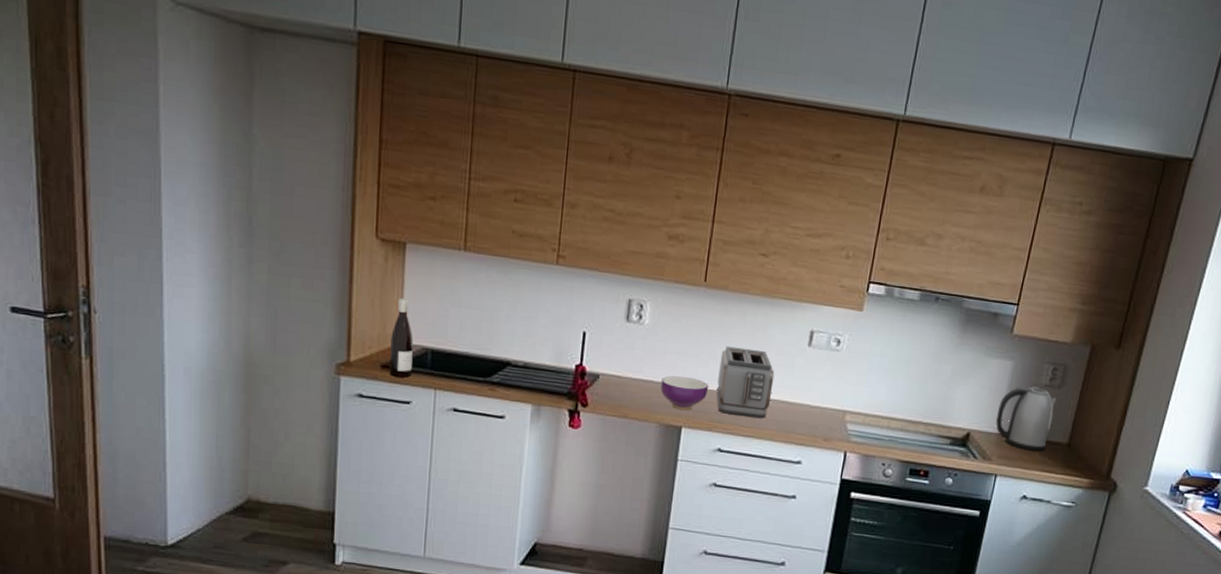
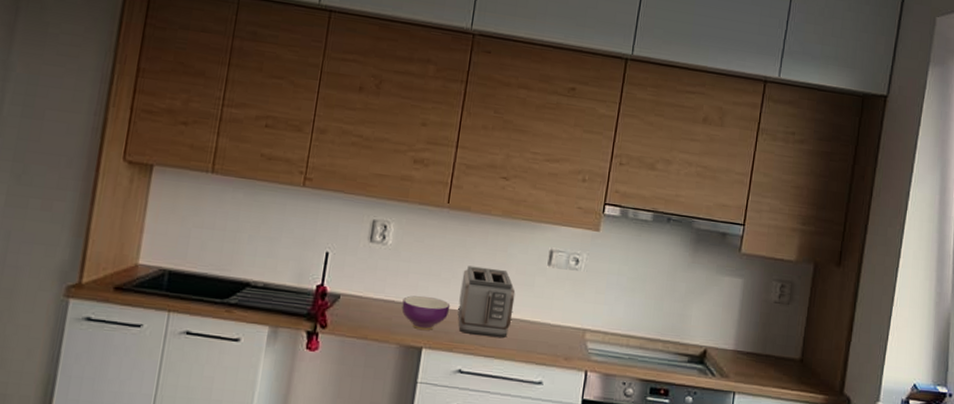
bottle: present [389,297,414,378] -> none [122,218,152,300]
kettle: present [995,386,1056,452] -> none [730,303,786,368]

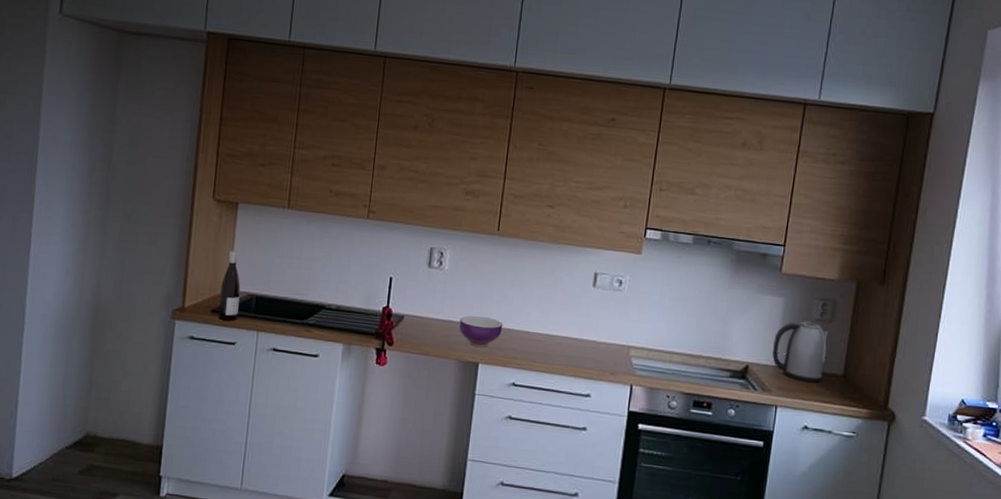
bottle: none [122,218,152,300] -> present [218,250,241,321]
toaster: present [457,265,516,338] -> none [510,288,563,354]
kettle: none [730,303,786,368] -> present [772,321,828,383]

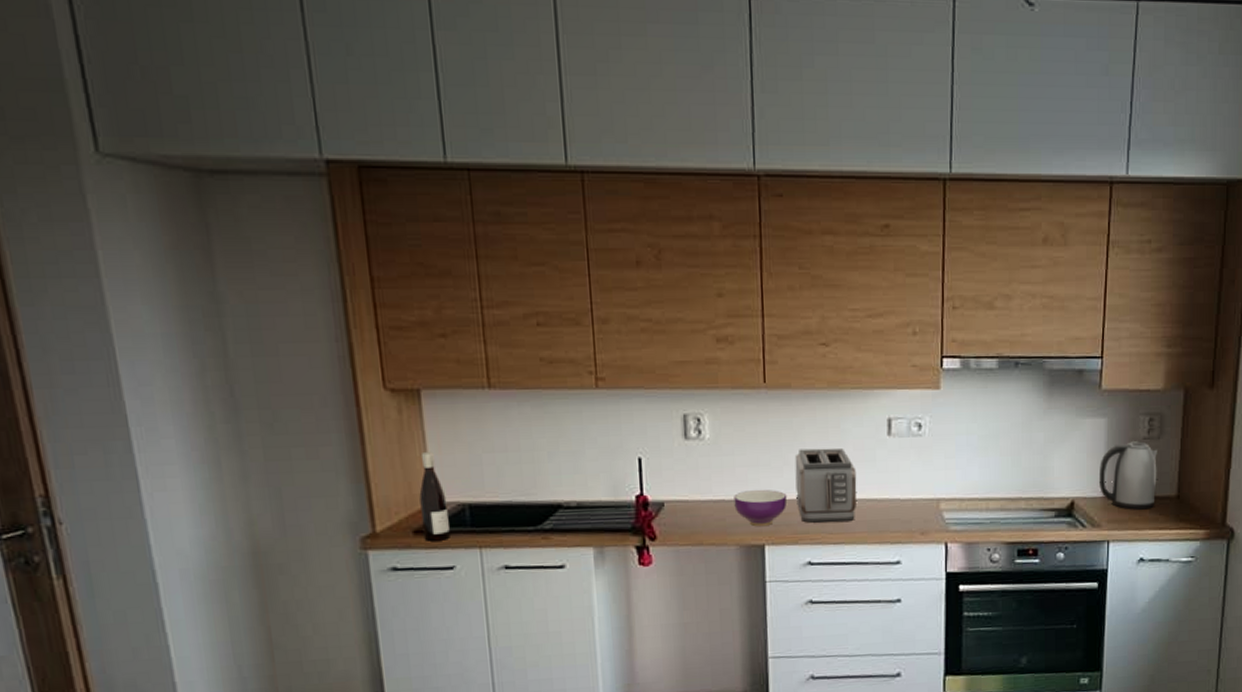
toaster: none [510,288,563,354] -> present [794,447,857,523]

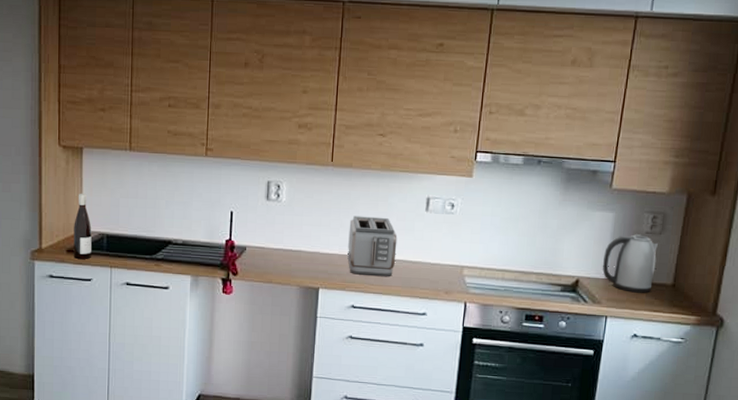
bowl: present [734,489,787,527] -> none [299,244,341,274]

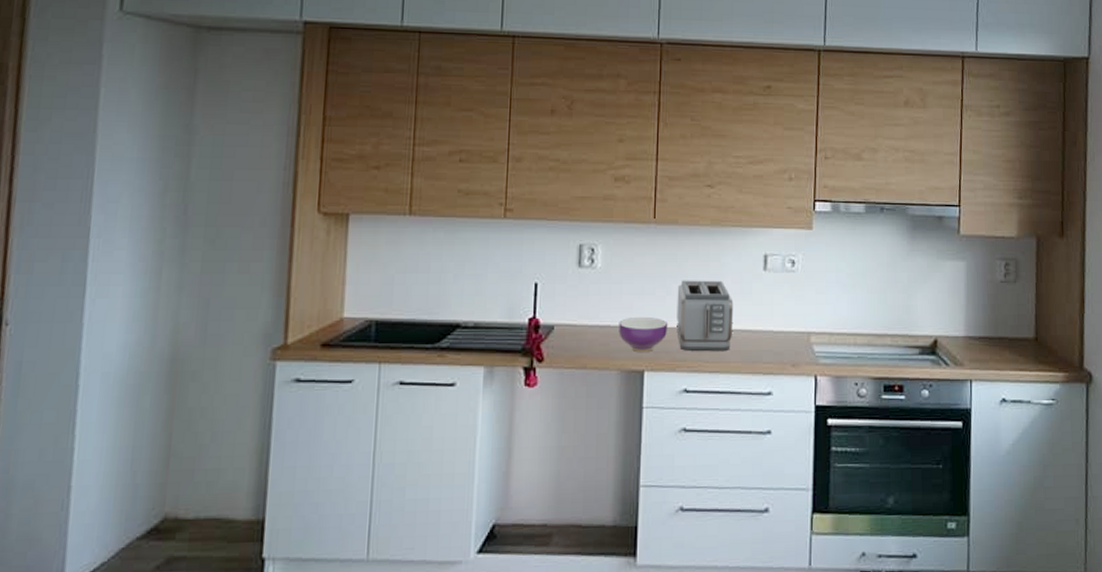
bottle: present [73,193,92,260] -> none [329,270,357,356]
bowl: none [299,244,341,274] -> present [619,316,668,353]
kettle: present [602,234,658,293] -> none [959,284,1015,350]

